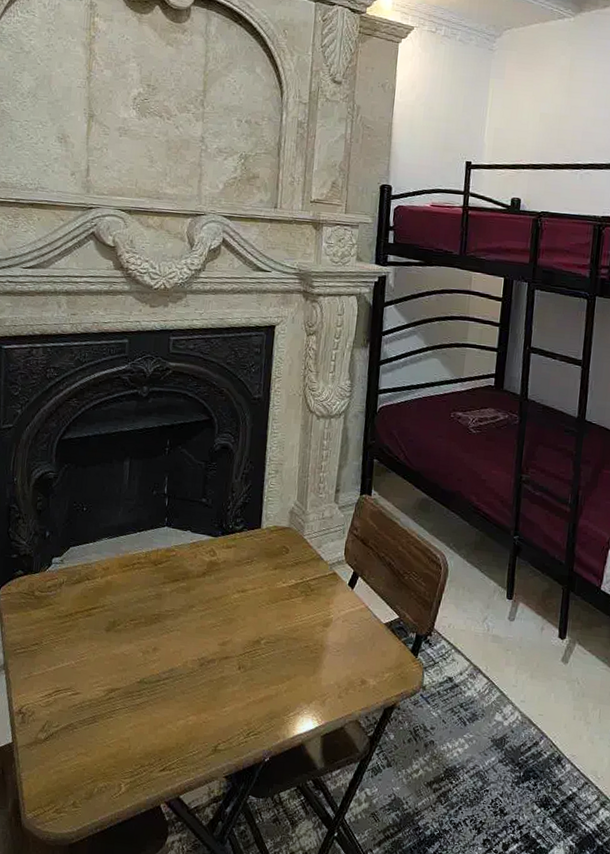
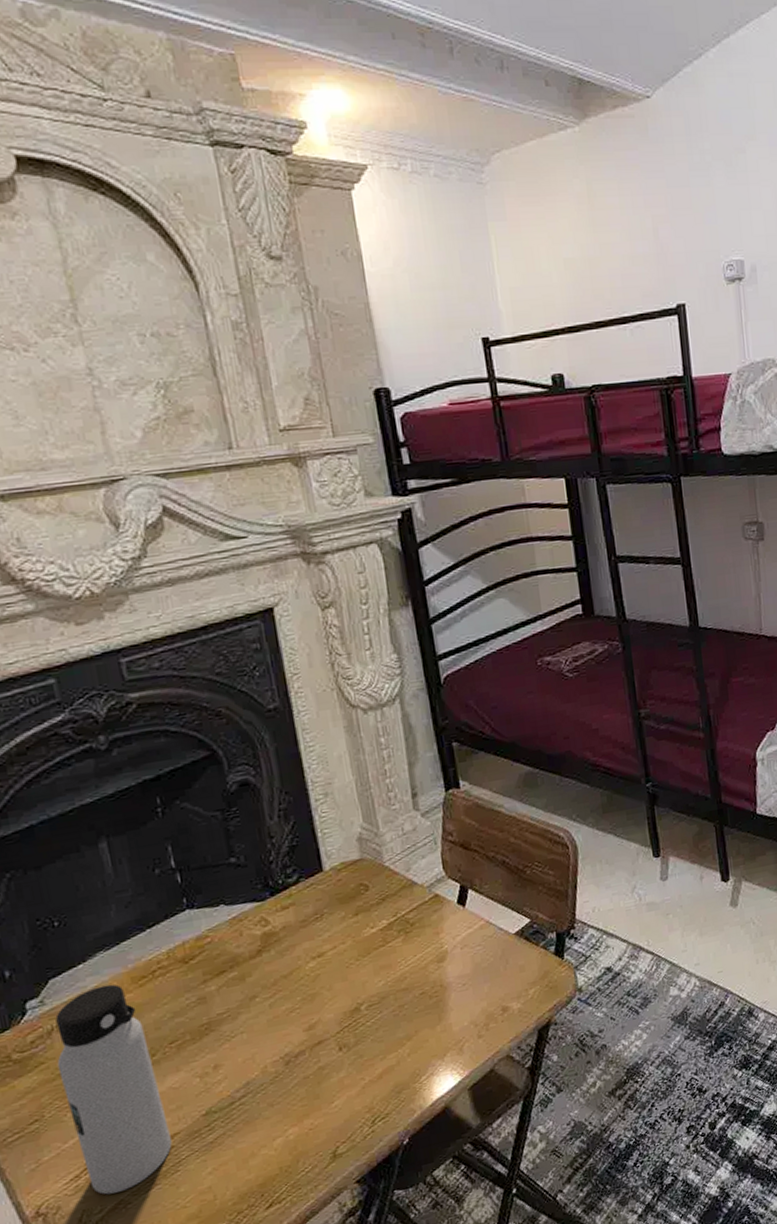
water bottle: none [56,562,118,718] -> present [55,984,172,1195]

